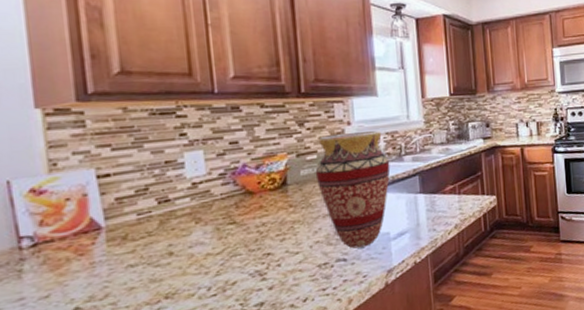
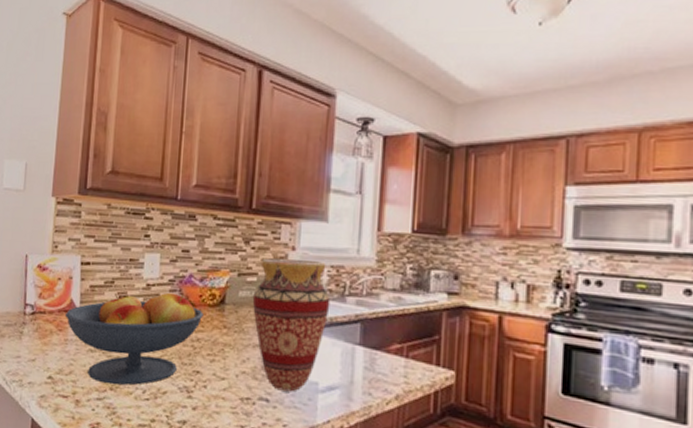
fruit bowl: none [84,185,266,296] -> present [64,292,204,386]

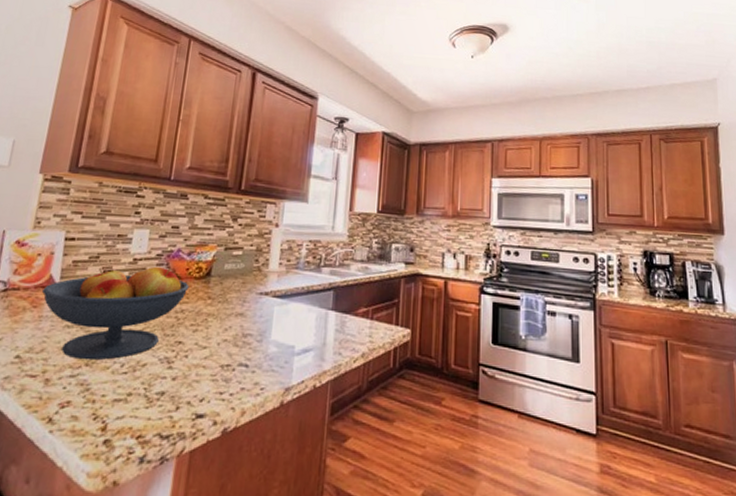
vase: present [252,258,331,392] -> none [237,234,308,357]

